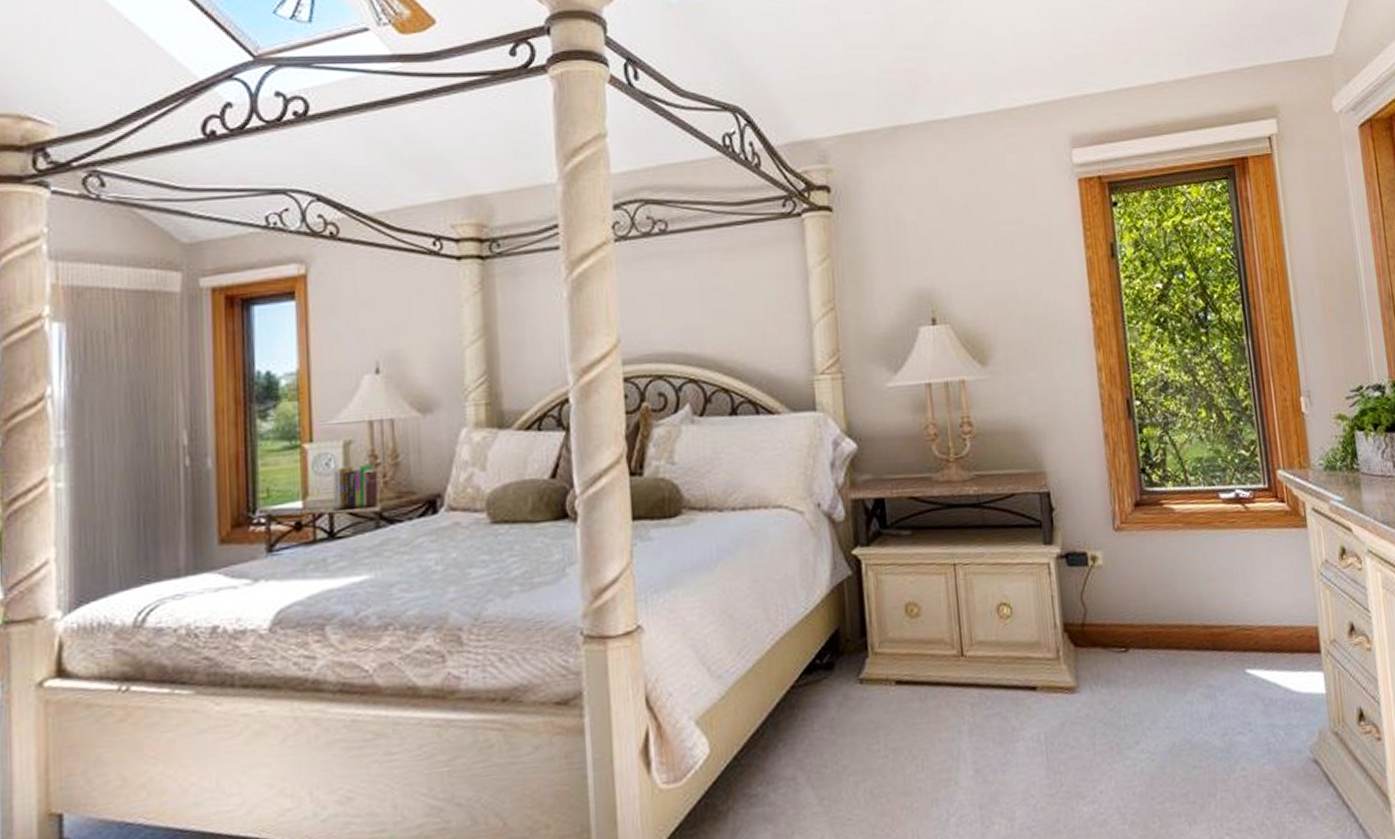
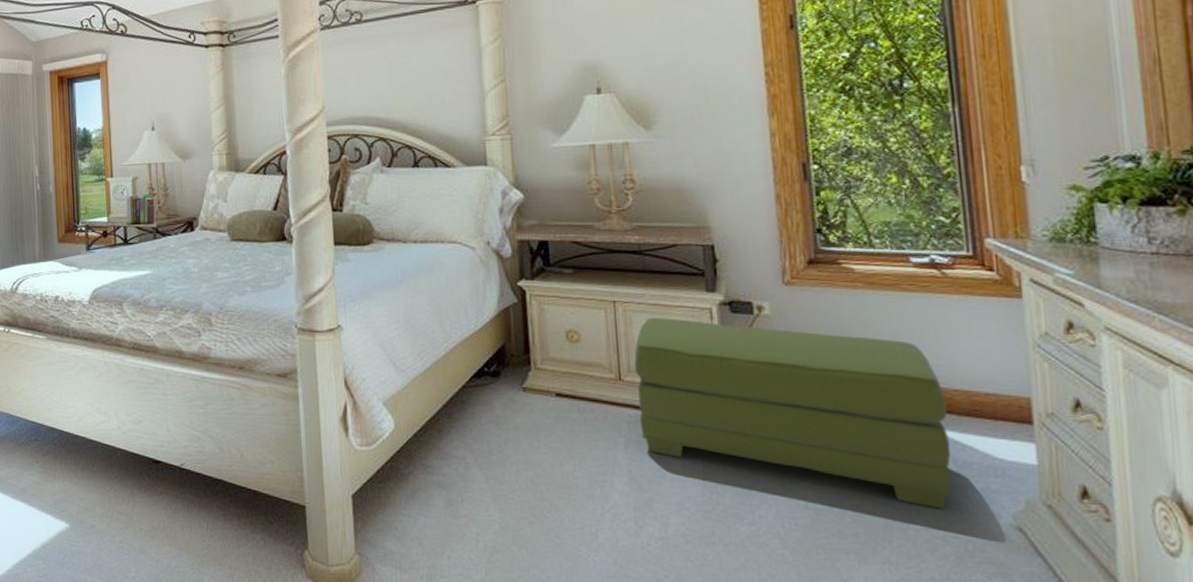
ottoman: none [975,578,1261,753] -> present [634,317,951,509]

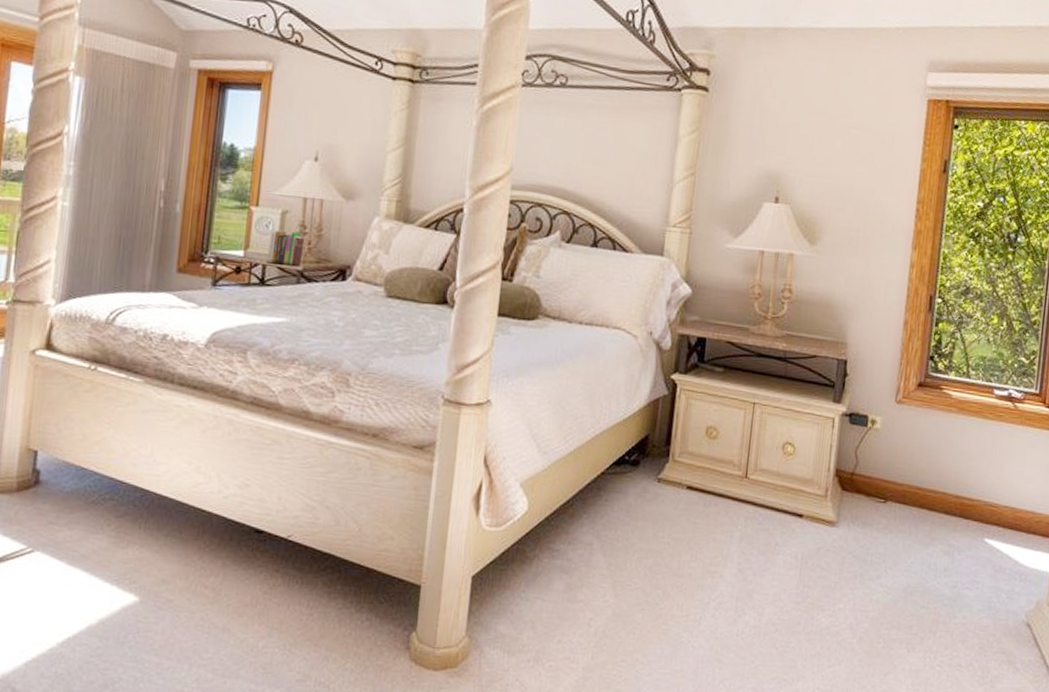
ottoman: present [634,317,951,509] -> none [755,421,998,607]

